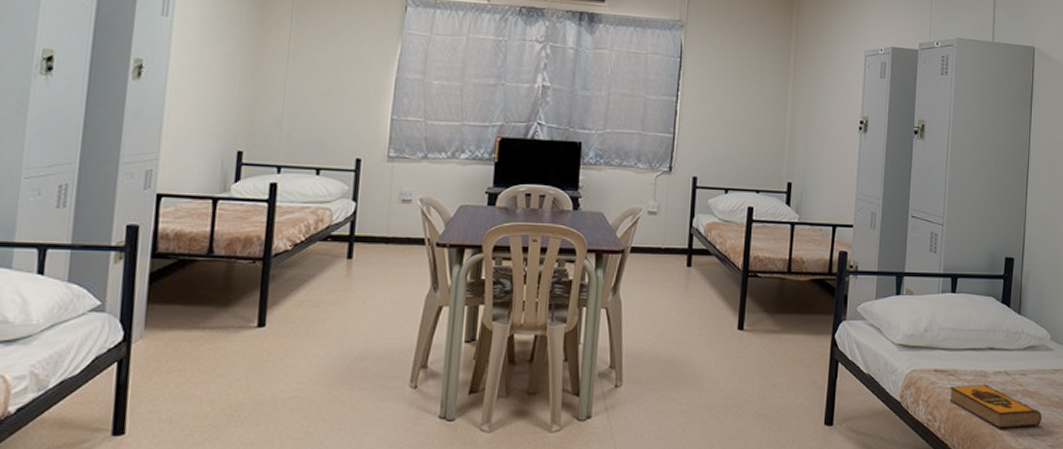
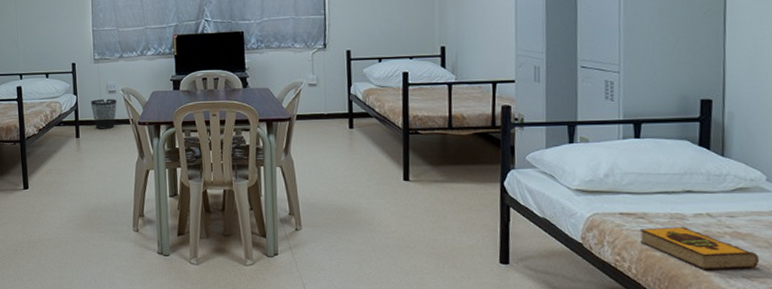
wastebasket: none [374,209,411,250] -> present [90,99,117,129]

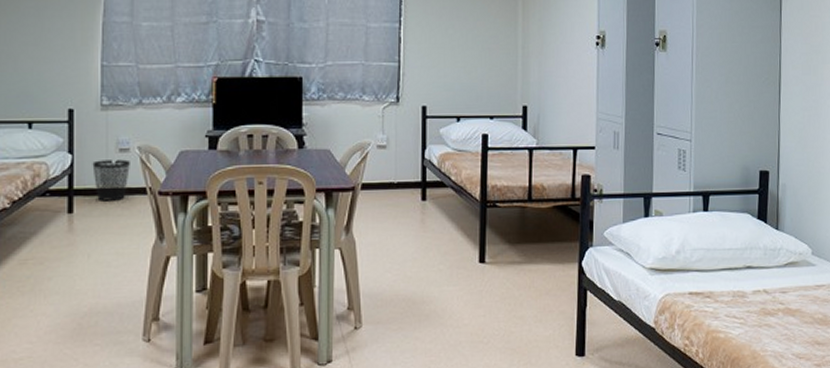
hardback book: present [639,226,760,270] -> none [706,304,806,350]

